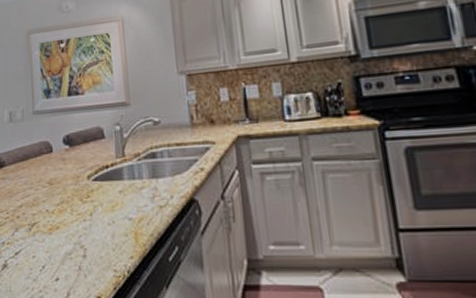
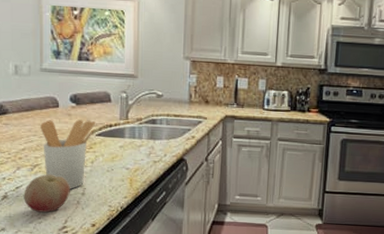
fruit: none [23,234,70,284] -> present [24,174,70,213]
utensil holder: none [36,163,91,251] -> present [40,119,96,189]

